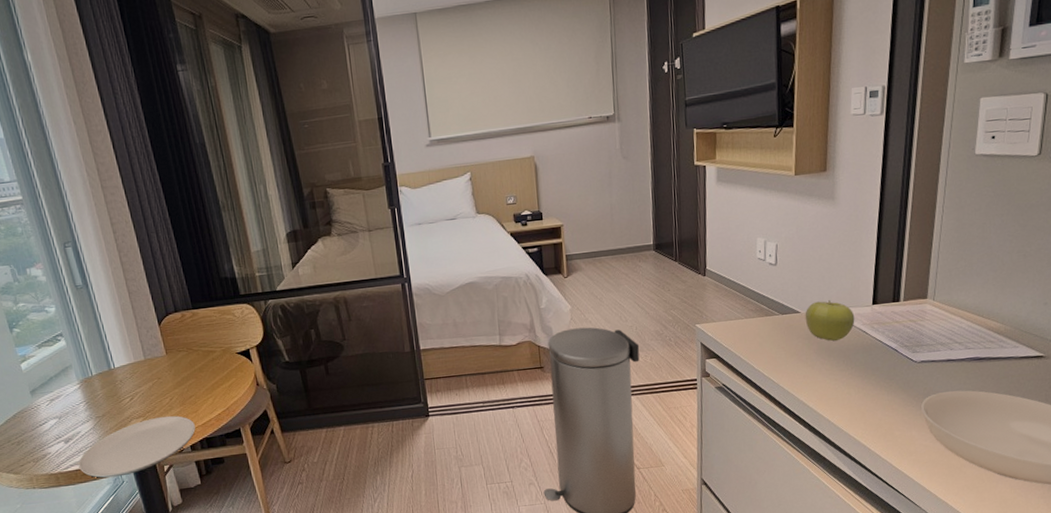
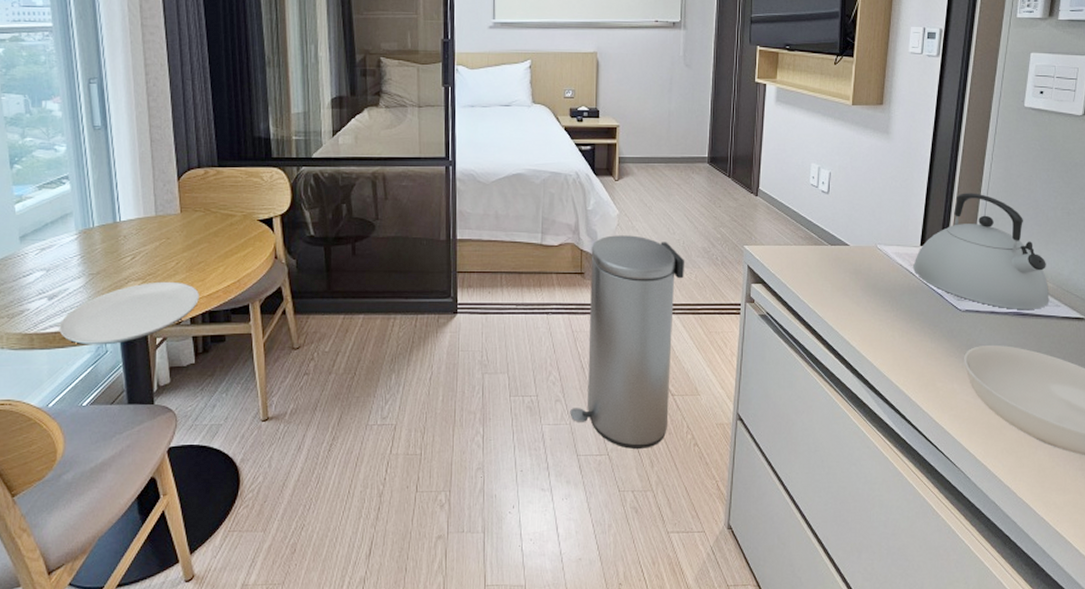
fruit: present [805,300,855,341] -> none [853,236,903,279]
kettle: none [866,247,1007,356] -> present [913,193,1050,309]

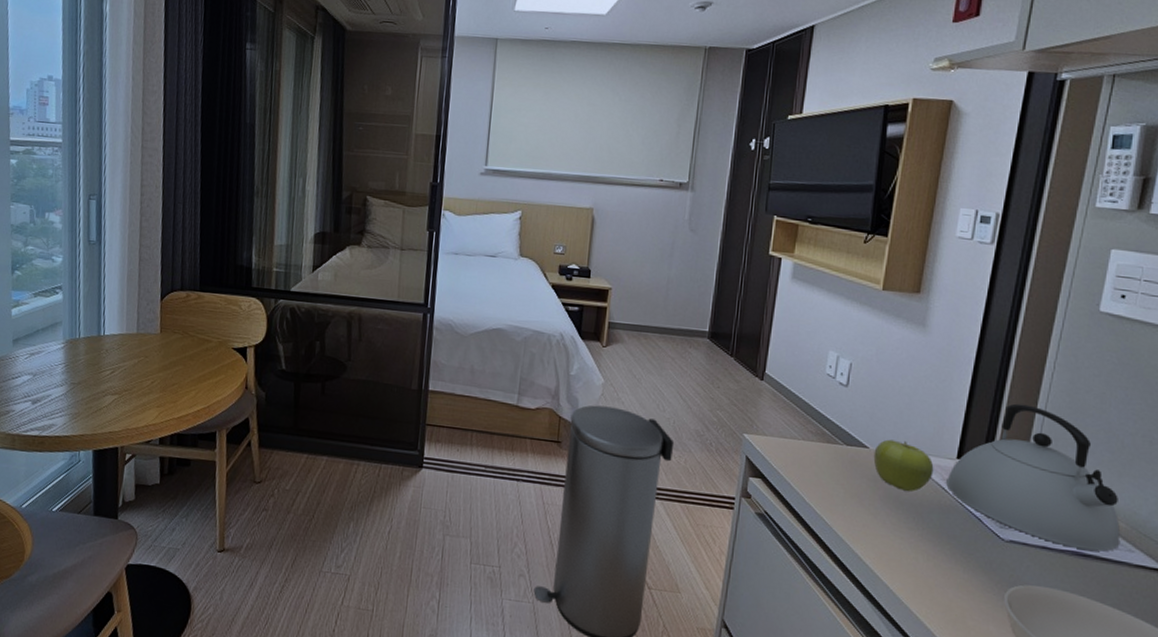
plate: present [59,281,199,345] -> none [38,398,170,455]
fruit: none [853,236,903,279] -> present [873,439,934,492]

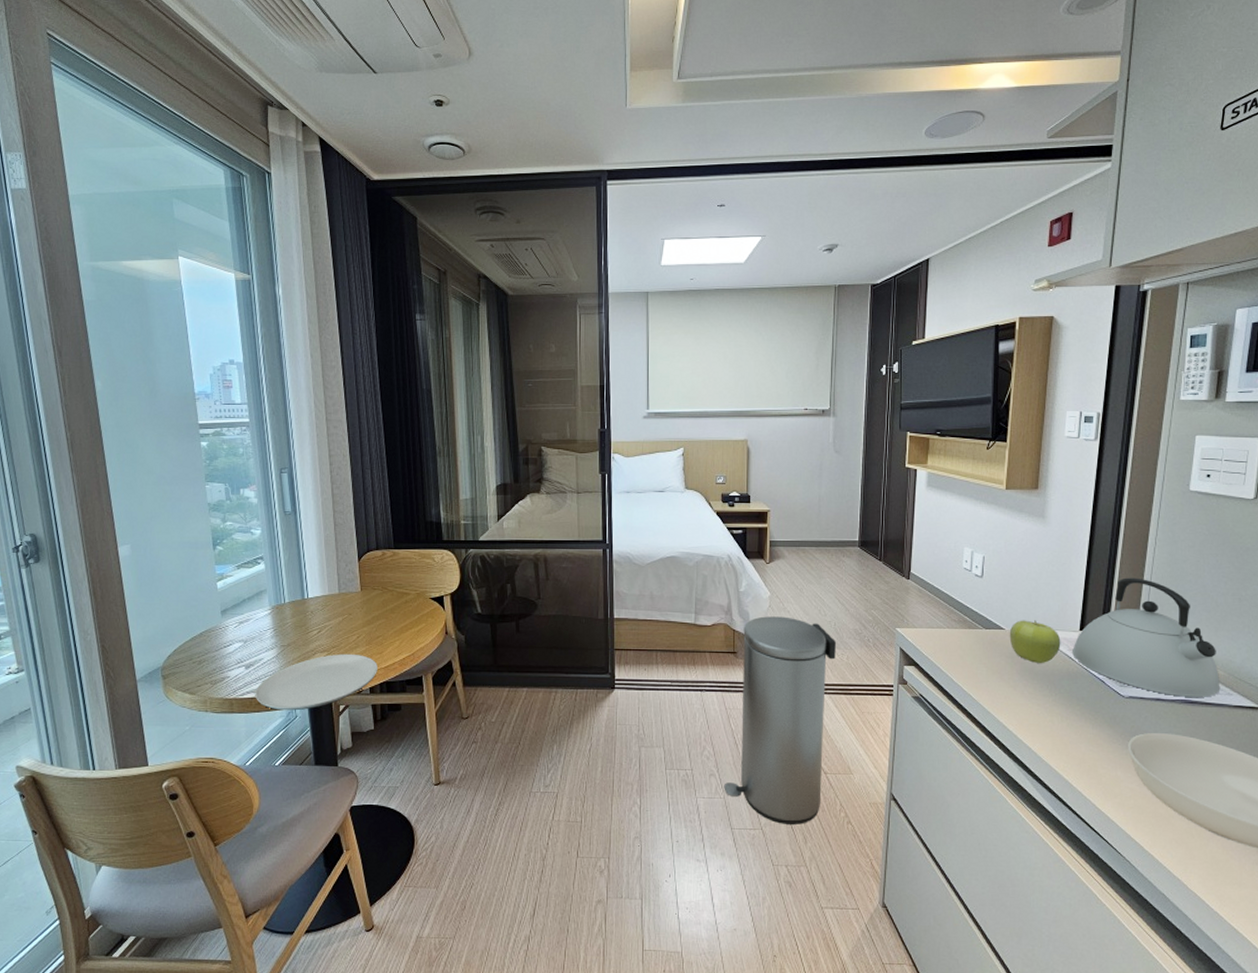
plate: none [38,398,170,455] -> present [255,653,378,711]

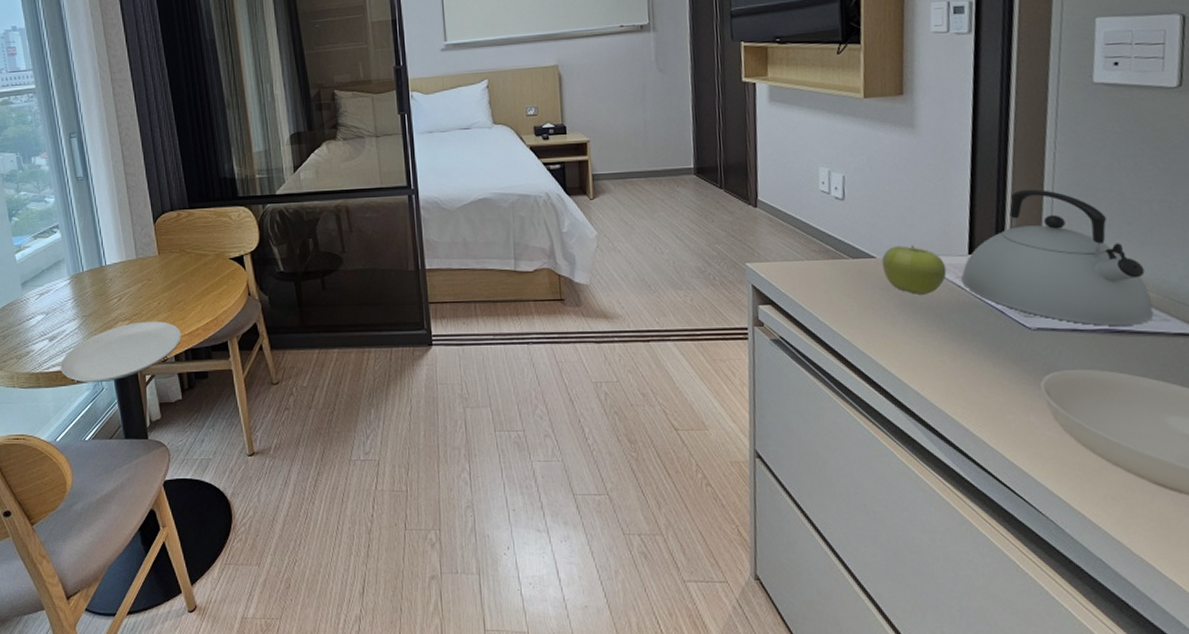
pedal bin: present [724,616,837,824] -> none [561,257,678,488]

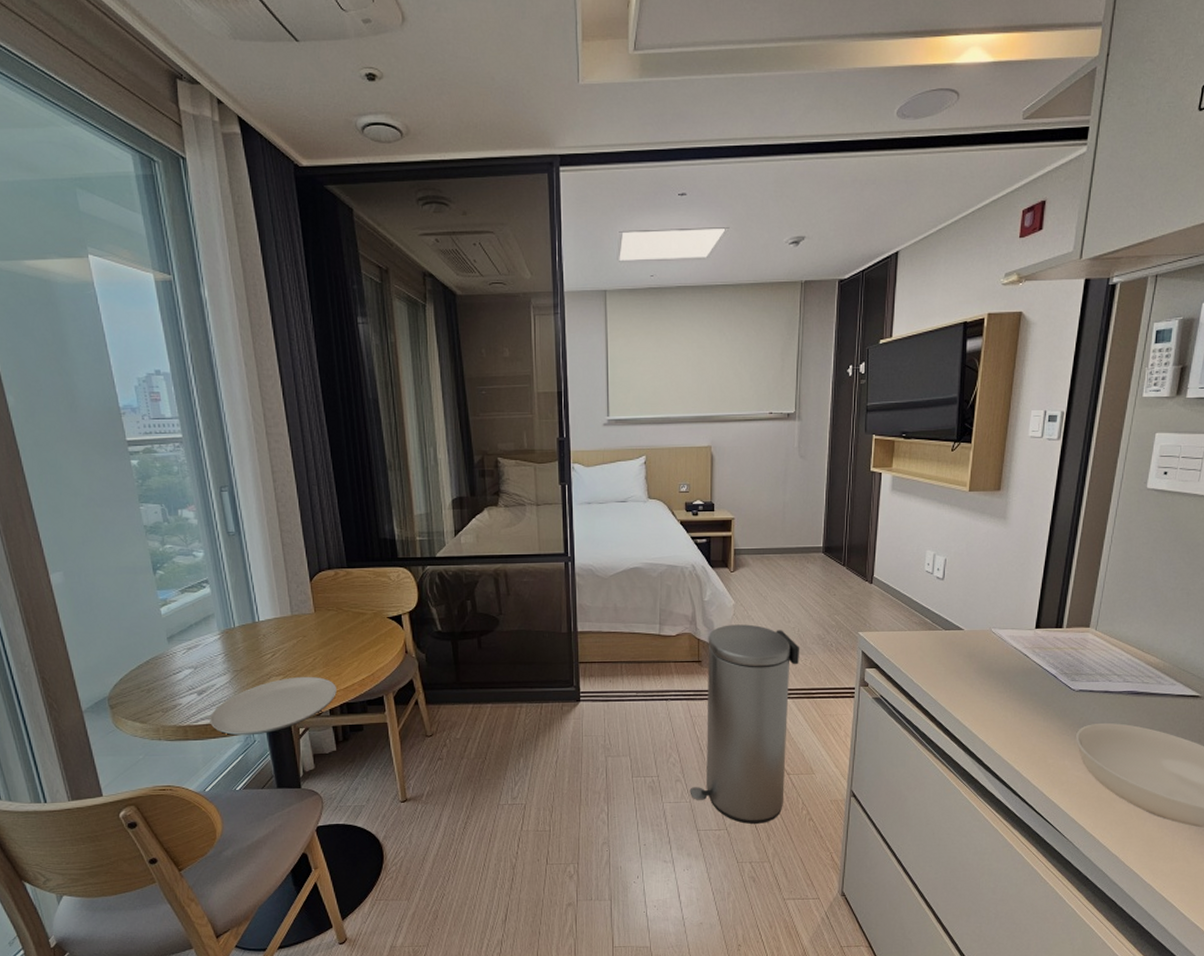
pedal bin: none [561,257,678,488] -> present [689,624,800,824]
fruit: present [881,245,947,295] -> none [968,620,1017,661]
kettle: present [961,189,1154,326] -> none [1028,575,1165,689]

